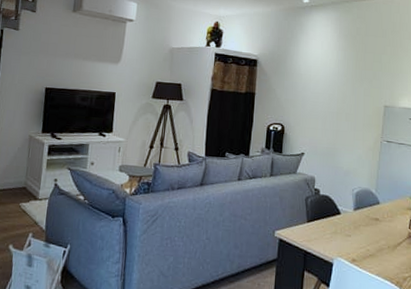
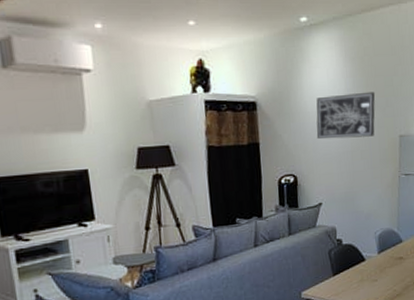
wall art: none [306,63,364,103] -> present [316,91,375,139]

